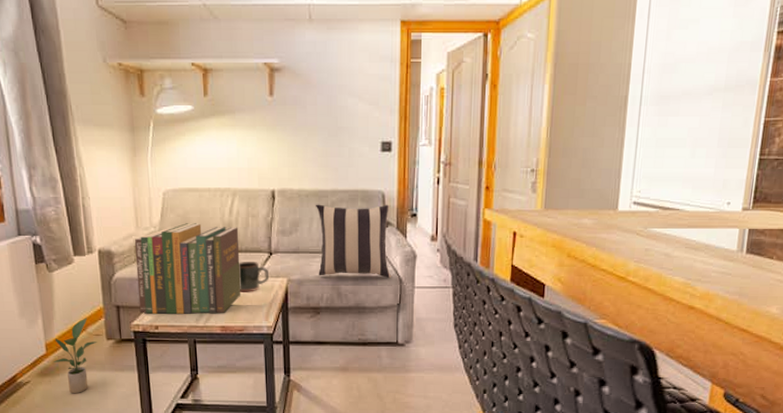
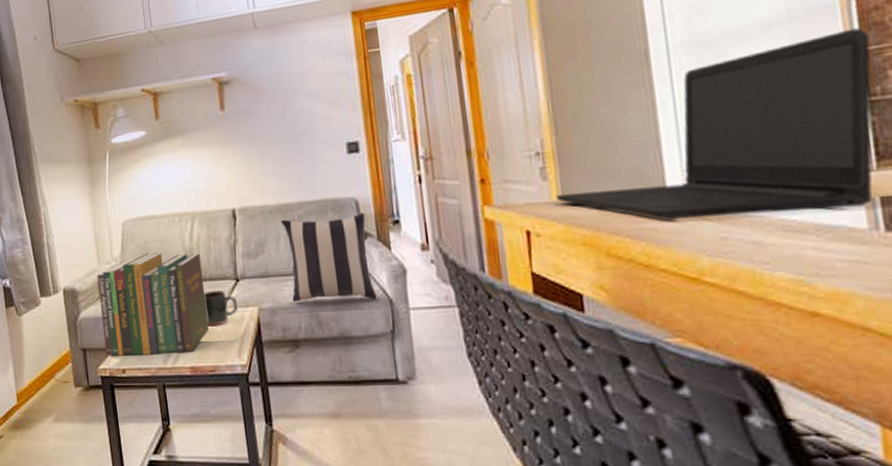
potted plant: present [53,318,97,394] -> none [24,363,66,450]
laptop: none [540,102,771,235] -> present [556,27,873,221]

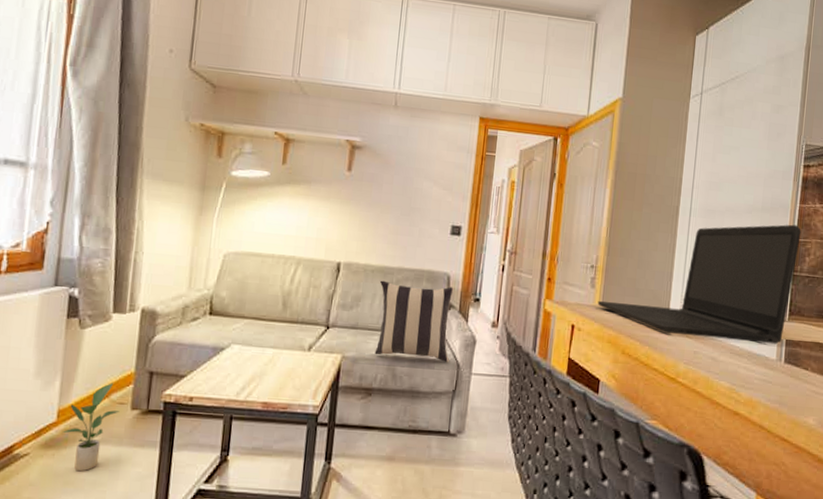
potted plant: none [24,363,66,450] -> present [63,383,120,472]
books: present [97,252,210,356] -> none [175,288,298,388]
mug: present [204,290,238,326] -> none [290,333,323,367]

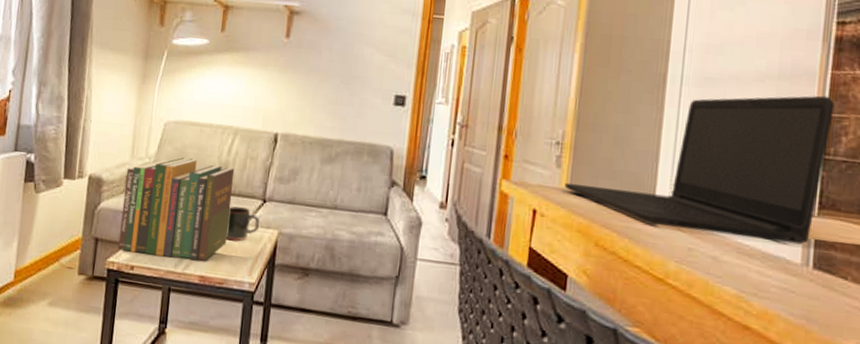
potted plant: present [63,383,120,472] -> none [19,247,68,332]
books: none [175,288,298,388] -> present [118,158,235,261]
mug: none [290,333,323,367] -> present [226,206,259,241]
pillow: present [374,280,455,363] -> none [312,153,399,246]

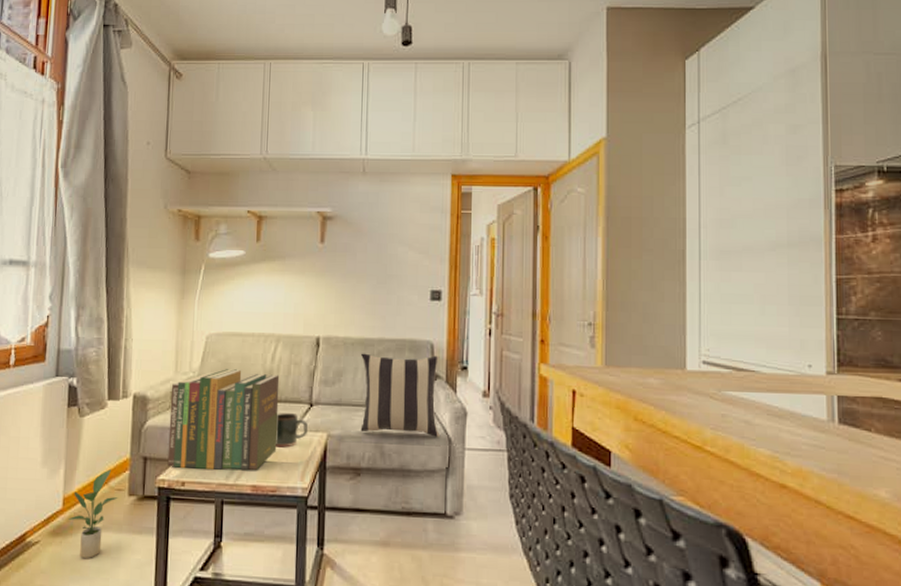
potted plant: none [19,247,68,332] -> present [68,469,118,559]
pillow: none [312,153,399,246] -> present [360,353,441,438]
laptop: present [564,95,835,245] -> none [600,259,842,402]

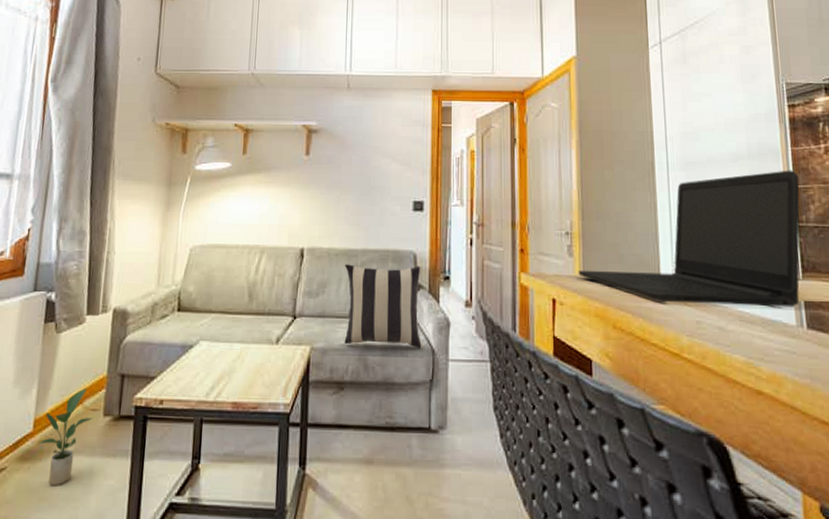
books: present [167,369,280,471] -> none [145,281,263,387]
mug: present [276,412,307,448] -> none [258,325,291,362]
laptop: none [600,259,842,402] -> present [578,170,800,308]

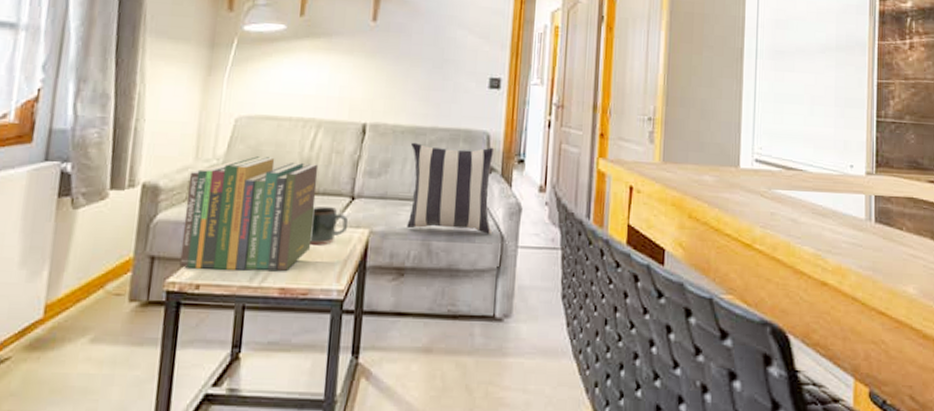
potted plant: present [38,388,92,486] -> none [50,271,116,378]
books: none [145,281,263,387] -> present [179,156,319,272]
mug: none [258,325,291,362] -> present [310,206,348,245]
laptop: present [578,170,800,308] -> none [658,64,882,202]

